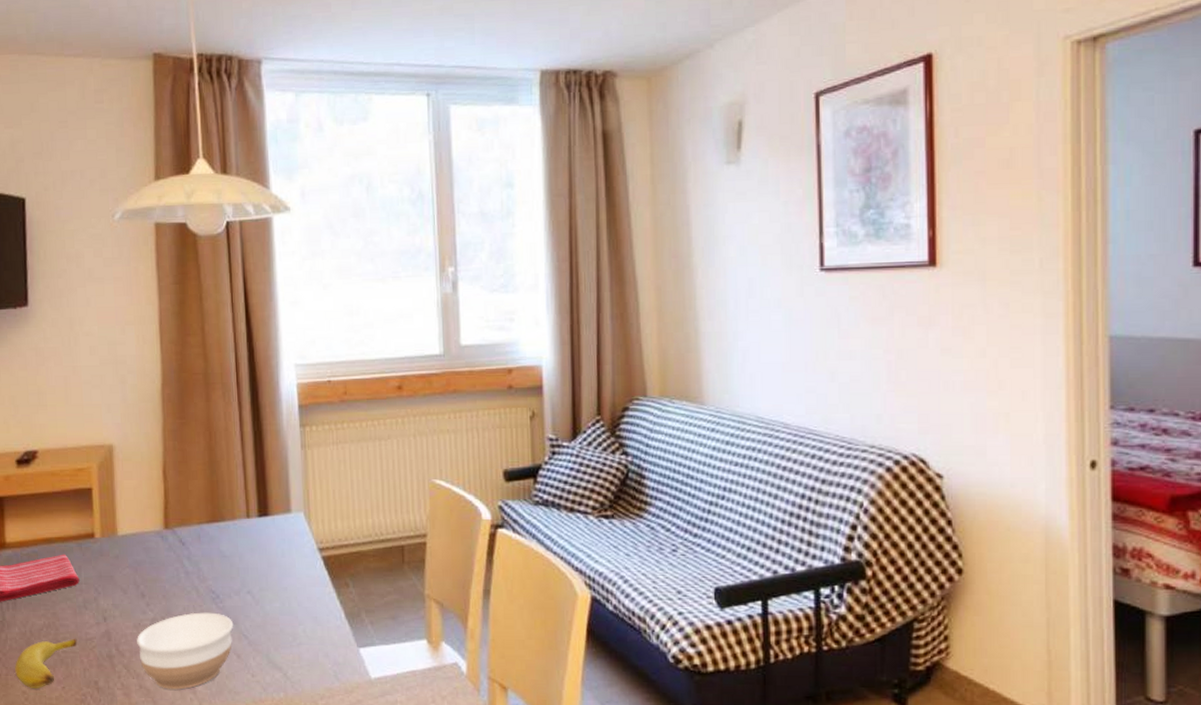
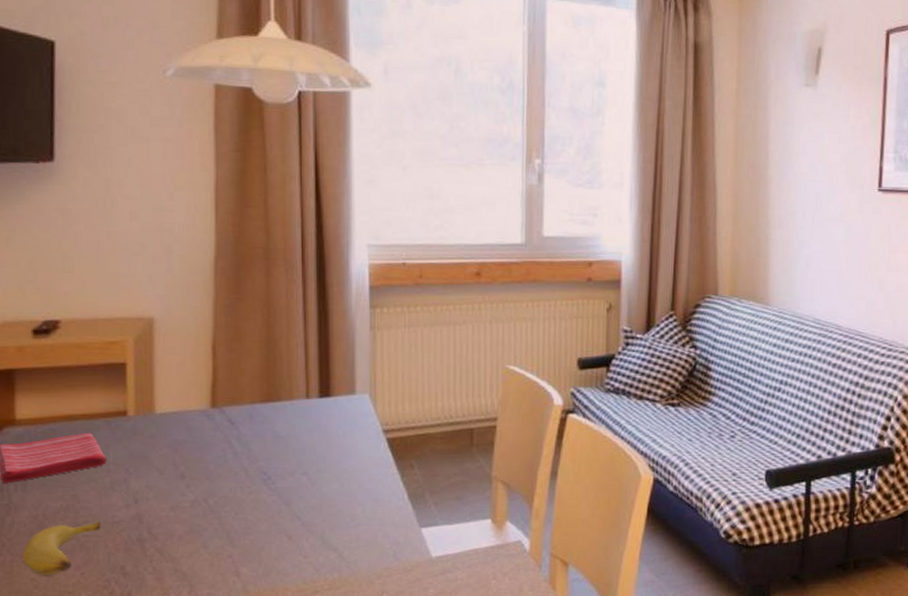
bowl: present [137,612,234,690] -> none [173,494,286,573]

